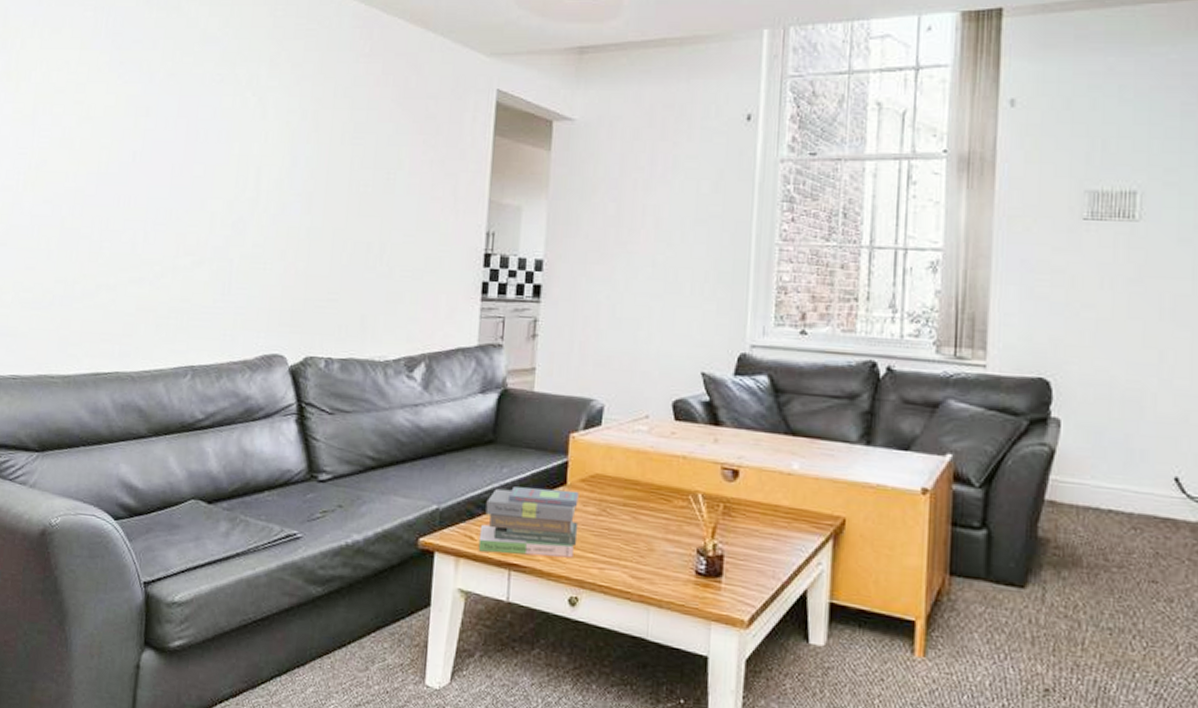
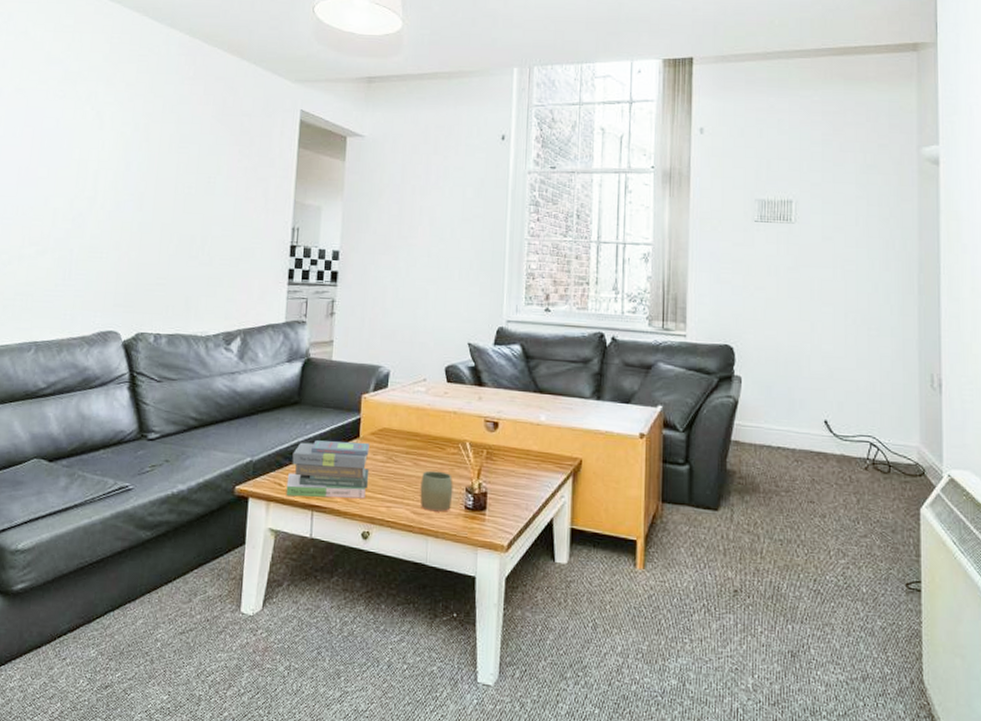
mug: none [640,527,682,577] -> present [420,470,453,512]

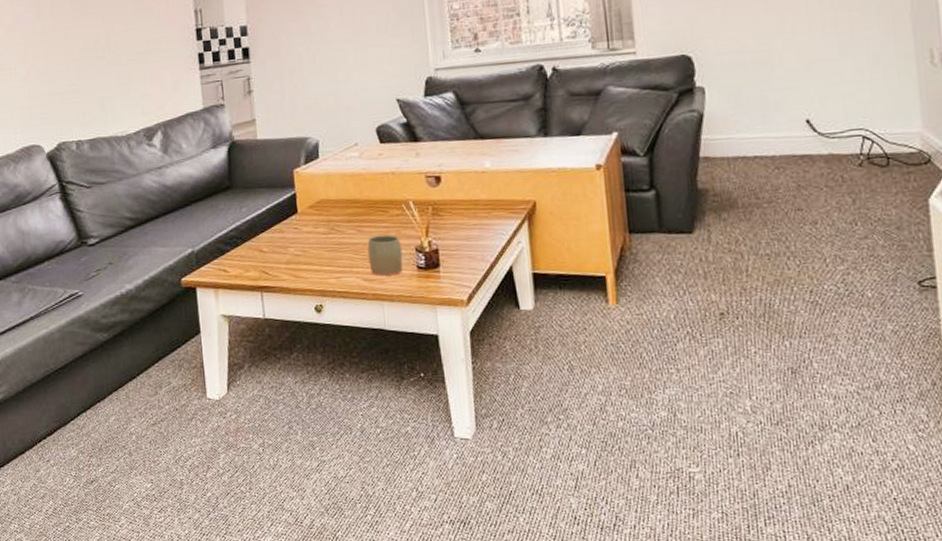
books: present [286,440,370,499] -> none [231,217,314,281]

